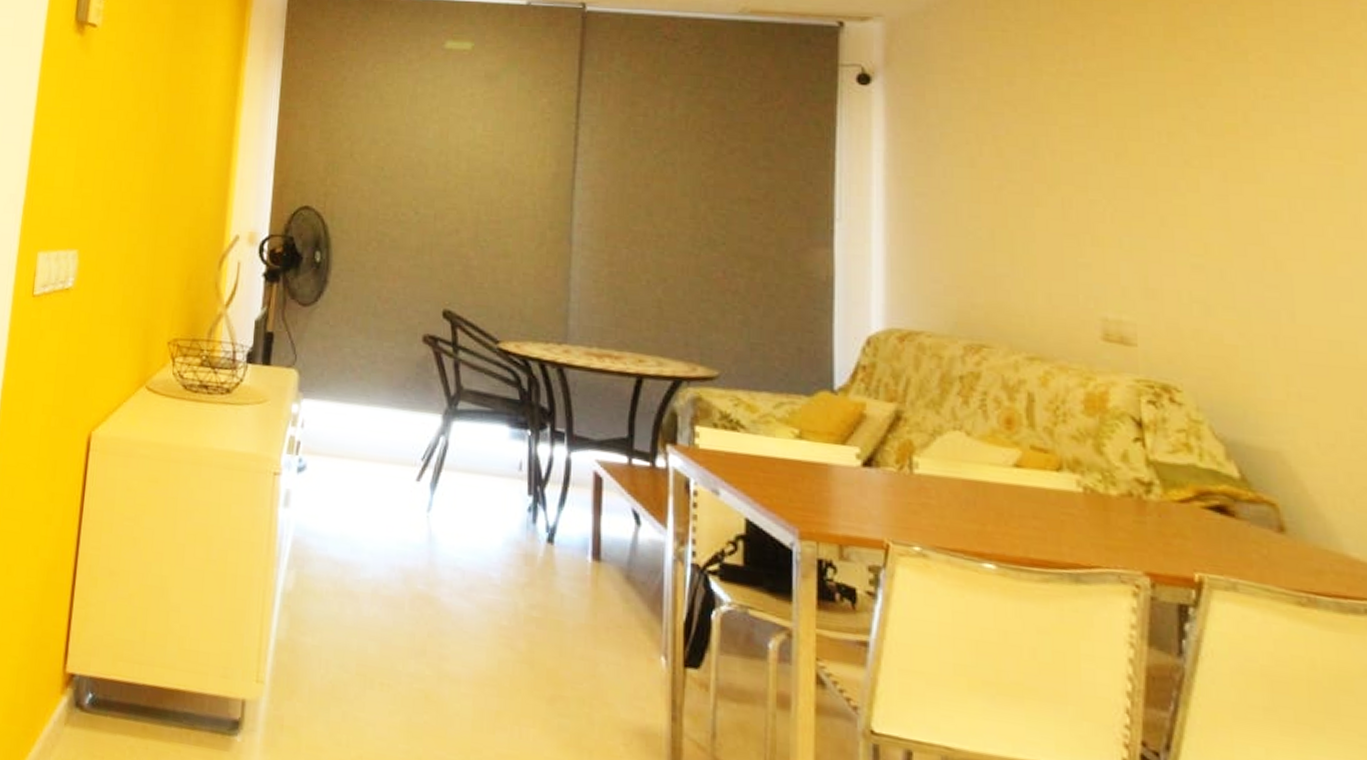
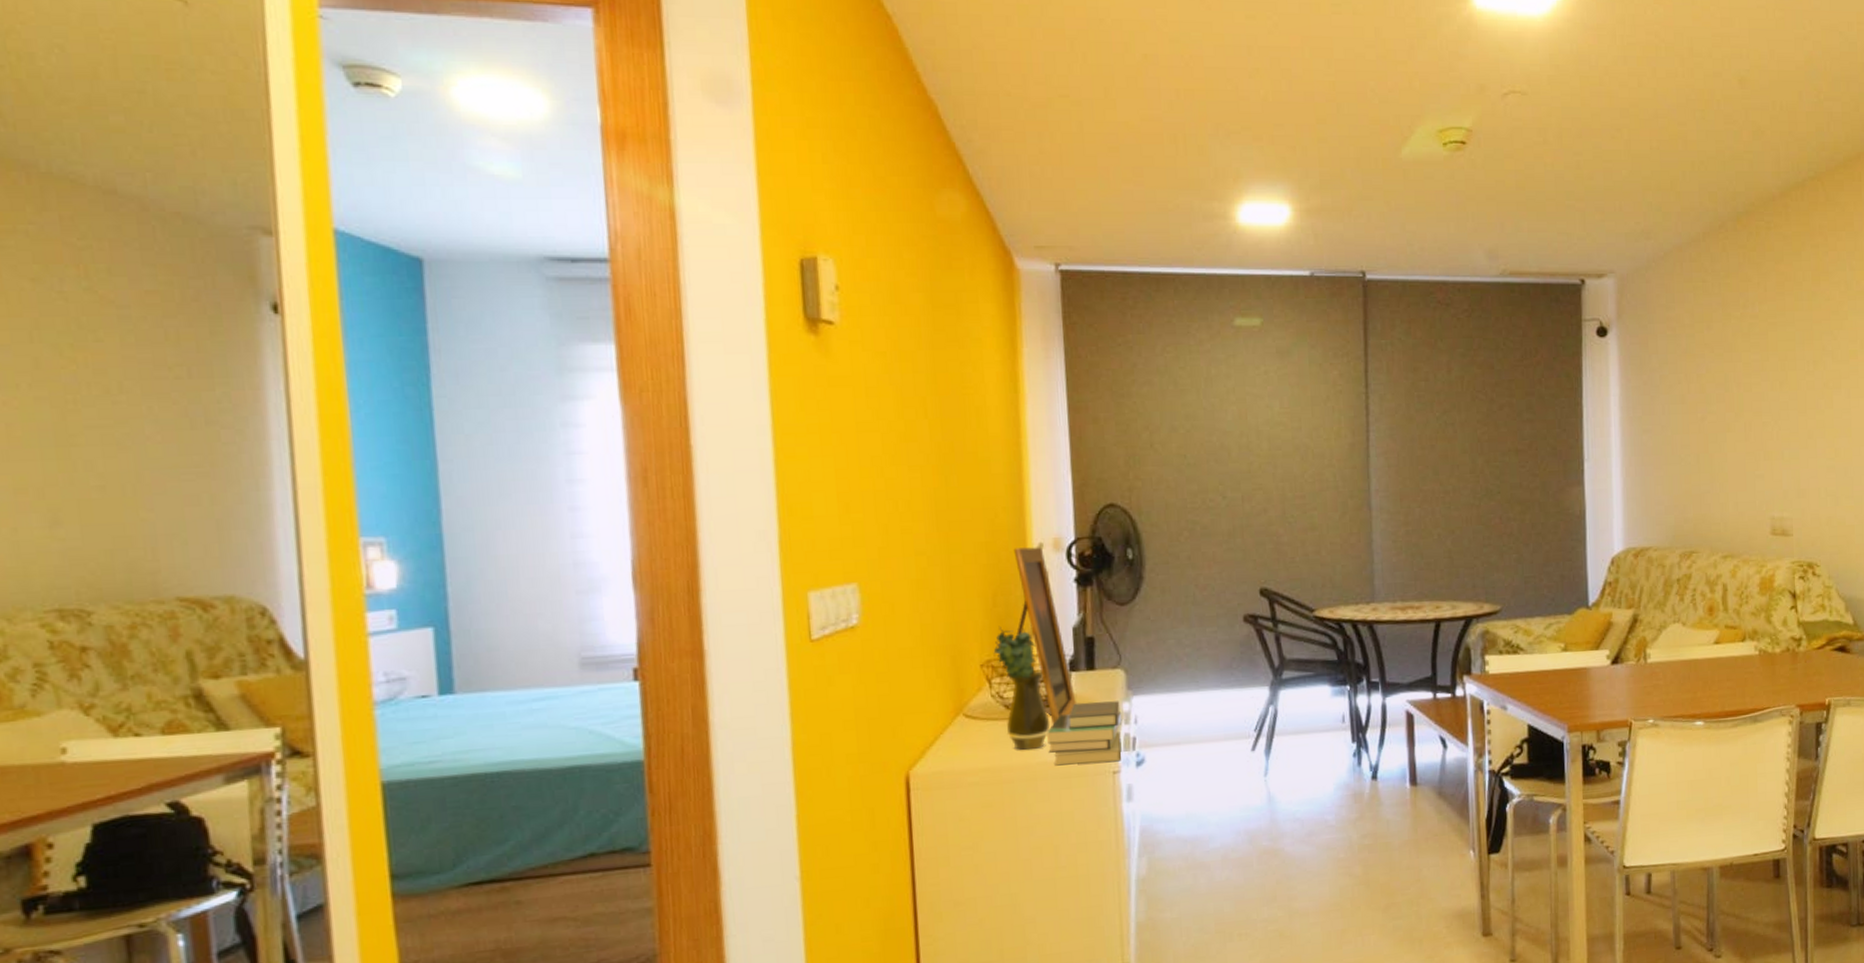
vase: none [180,308,222,434] -> present [993,626,1050,750]
picture frame: none [189,237,249,414] -> present [1006,547,1076,725]
books: none [216,395,290,463] -> present [1047,701,1122,766]

